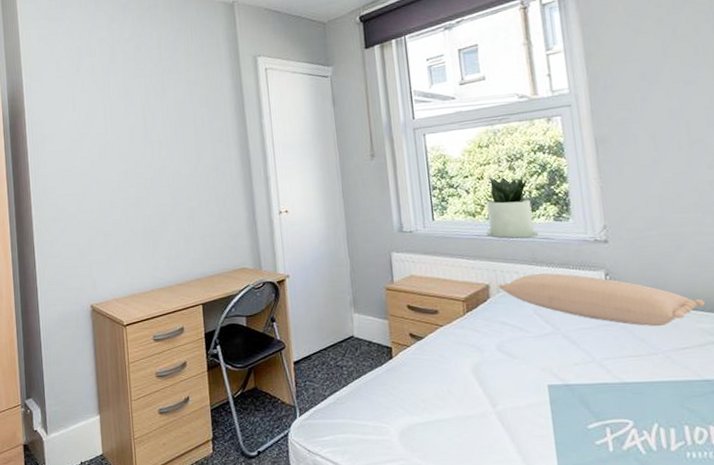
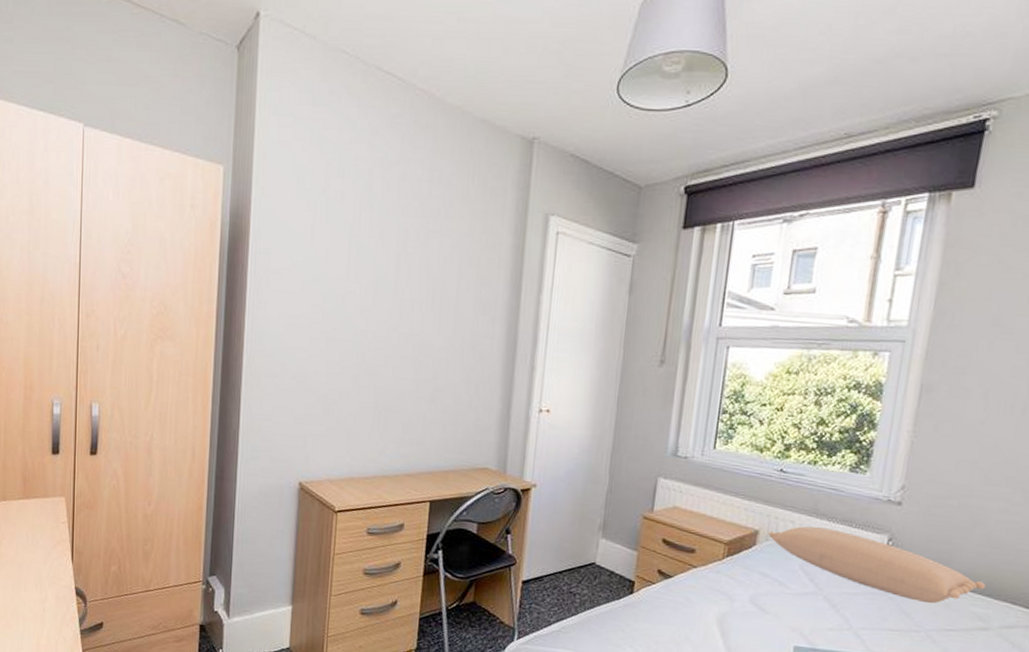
planter: present [485,174,539,239] -> none [769,408,835,487]

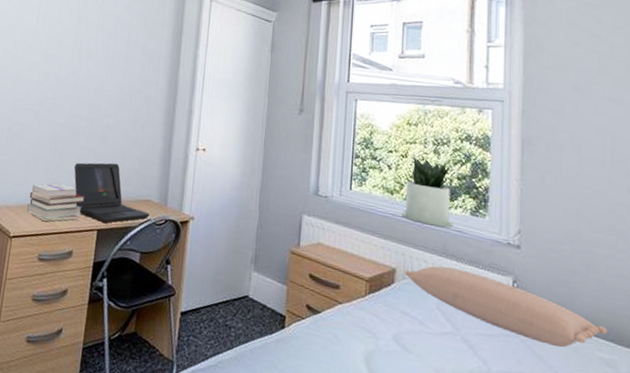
books: none [352,454,415,495] -> present [27,183,85,222]
laptop computer: none [401,429,487,494] -> present [74,163,150,223]
planter: none [769,408,835,487] -> present [400,155,453,228]

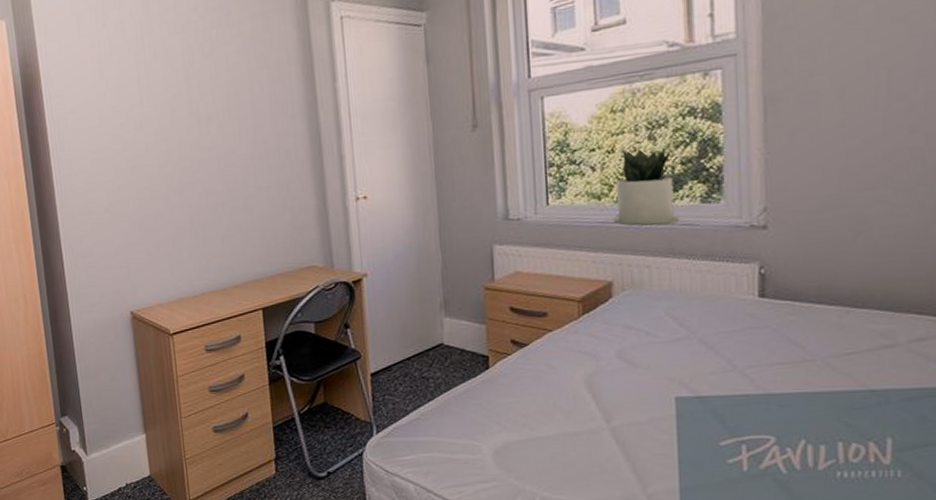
books: present [27,183,85,222] -> none [180,269,241,312]
laptop computer: present [74,163,150,223] -> none [222,234,317,300]
pillow: present [405,265,607,348] -> none [624,266,882,329]

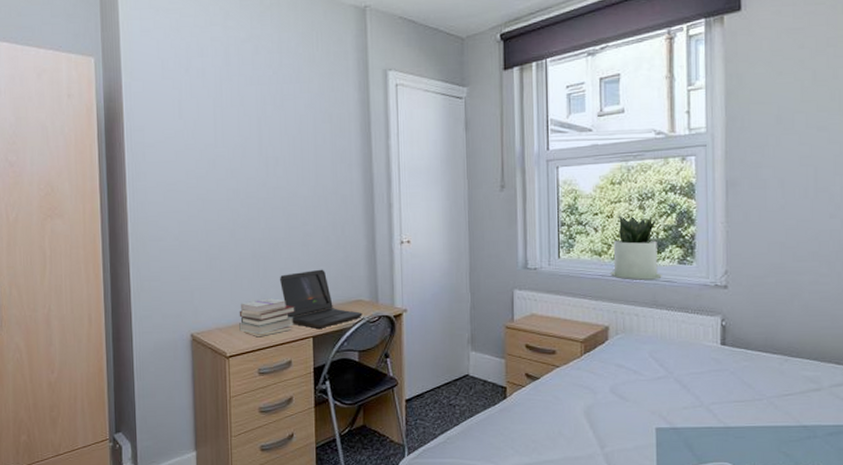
books: none [180,269,241,312] -> present [239,298,295,338]
laptop computer: none [222,234,317,300] -> present [280,269,363,329]

